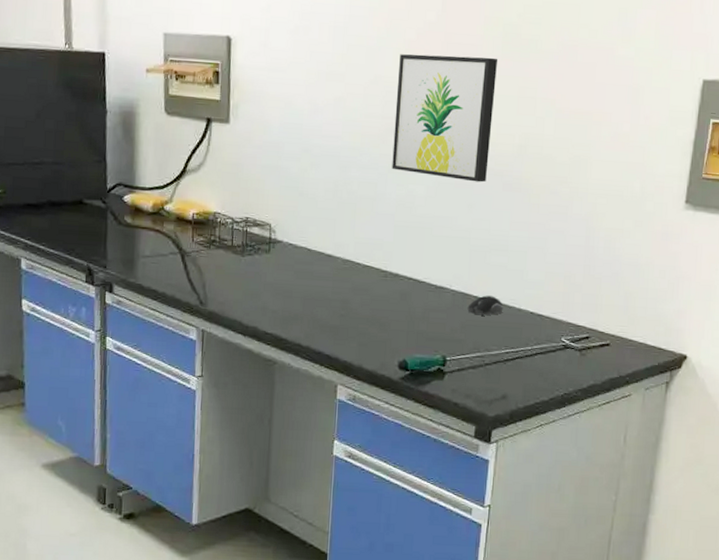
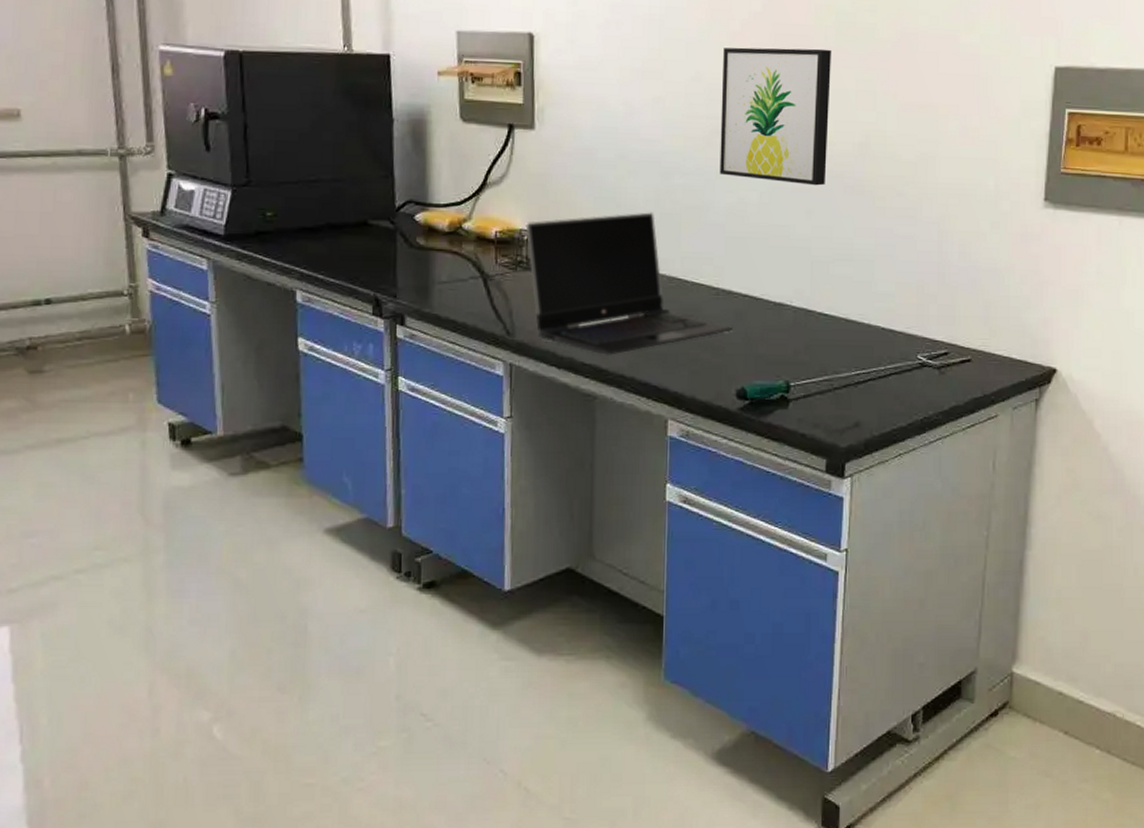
laptop computer: none [219,201,398,326] -> present [525,212,733,355]
computer mouse: present [467,295,504,316] -> none [811,311,851,334]

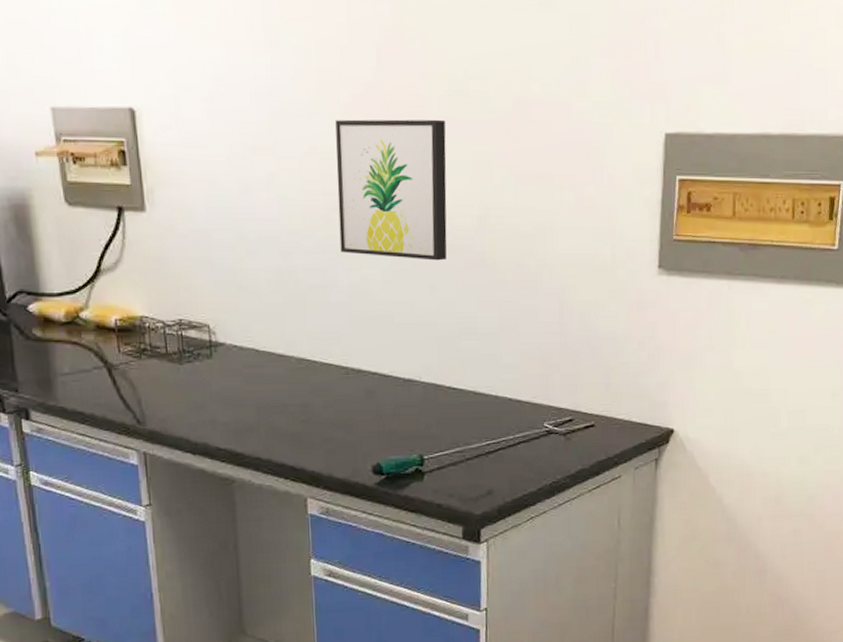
laptop computer: present [525,212,733,355] -> none [146,293,364,439]

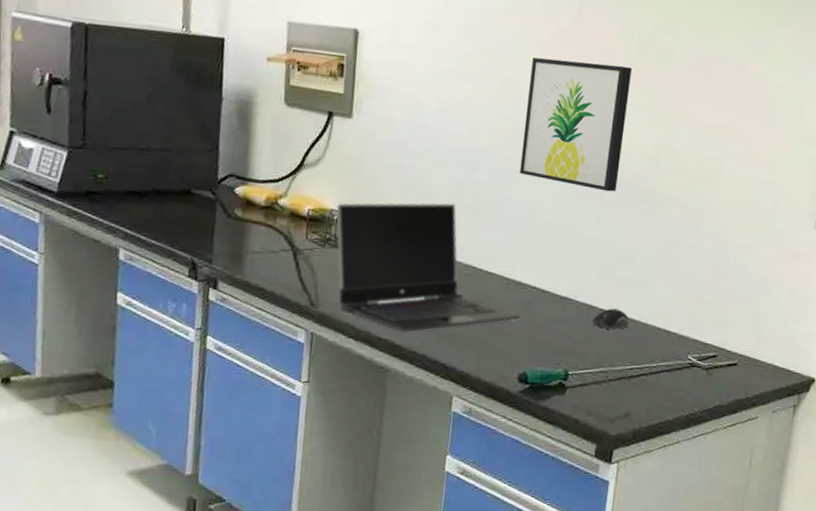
laptop computer: none [146,293,364,439] -> present [335,202,520,333]
computer mouse: none [441,384,480,407] -> present [592,308,630,330]

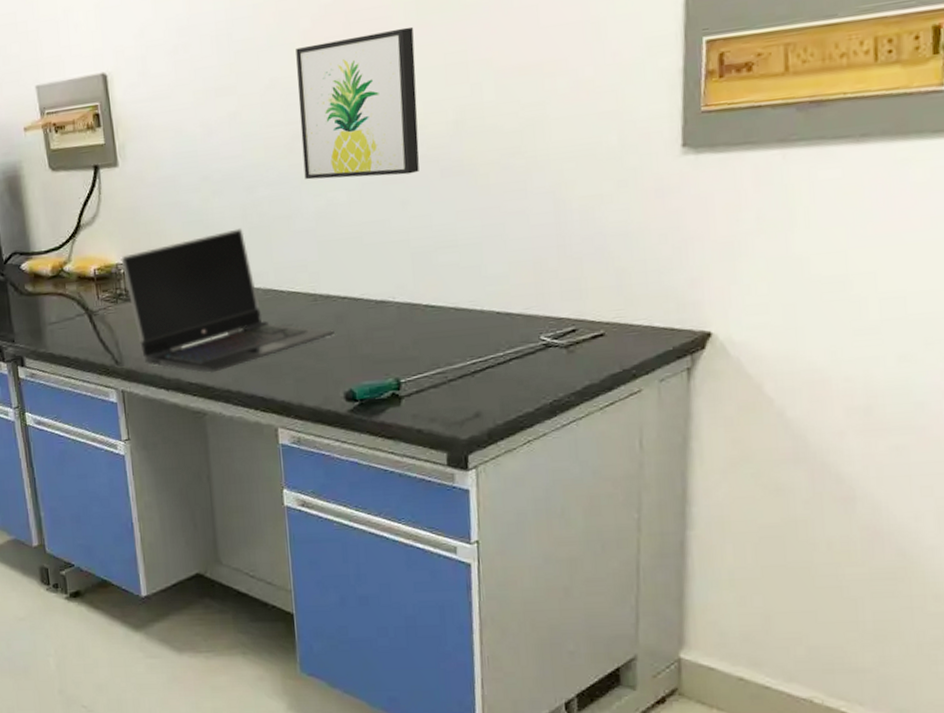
computer mouse: present [592,308,630,330] -> none [417,301,462,326]

